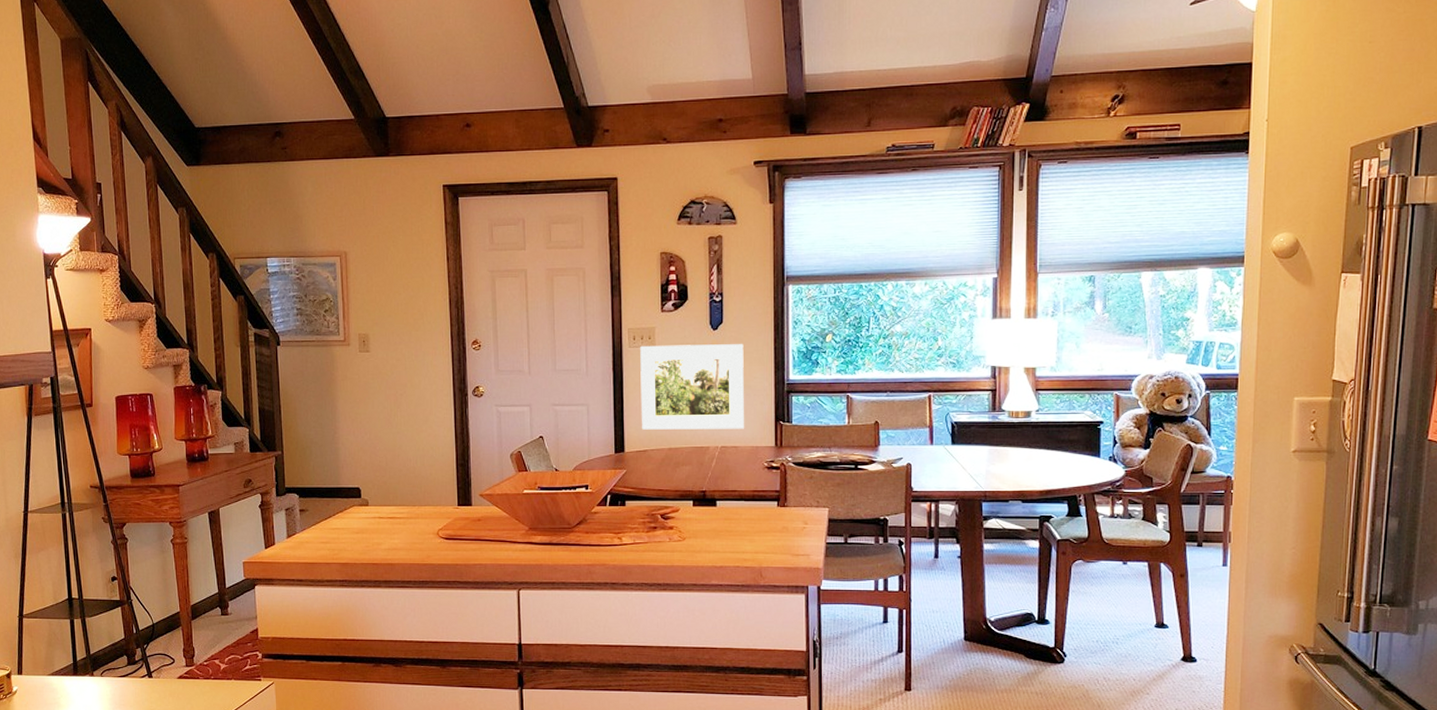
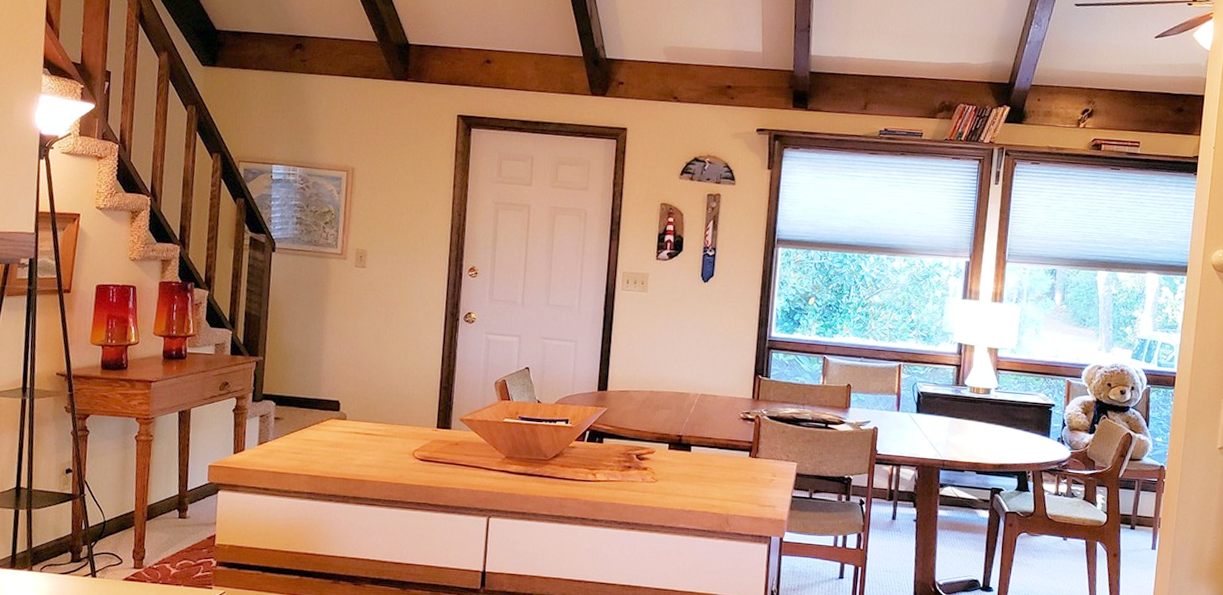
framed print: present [640,344,744,430] -> none [626,289,731,379]

